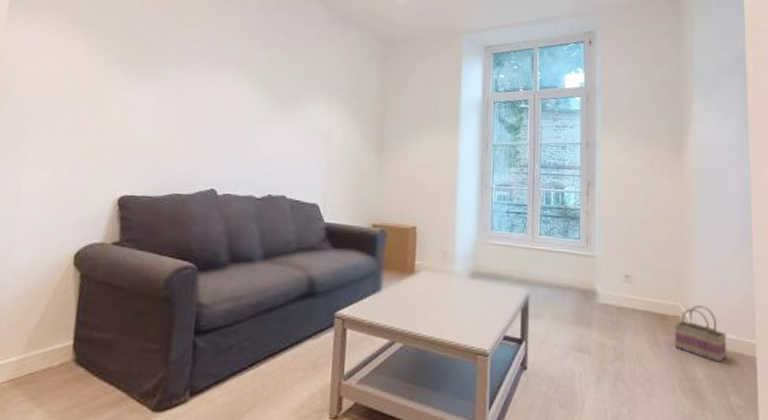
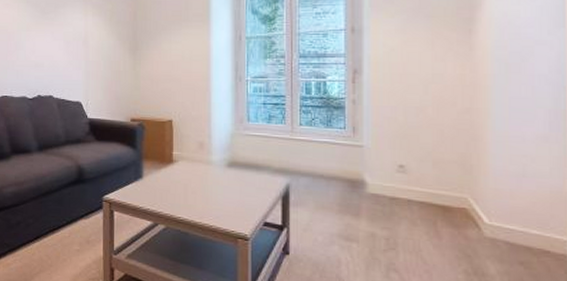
basket: present [674,304,727,363] -> none [459,197,528,259]

